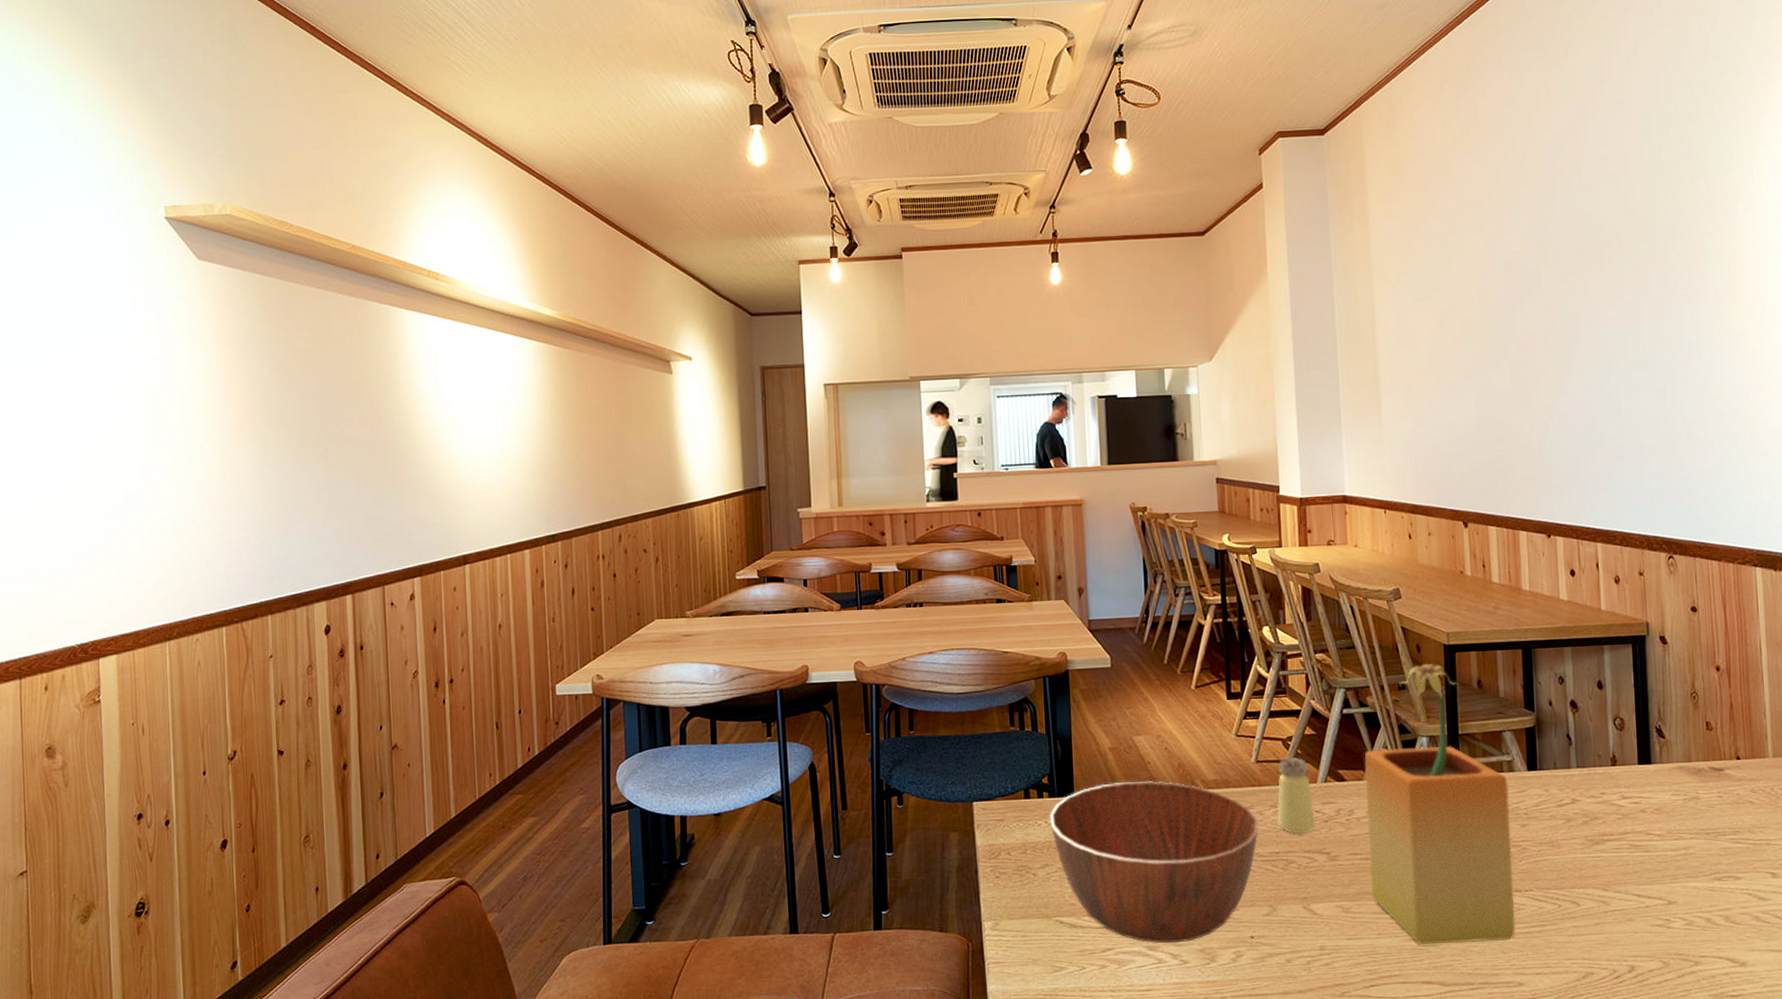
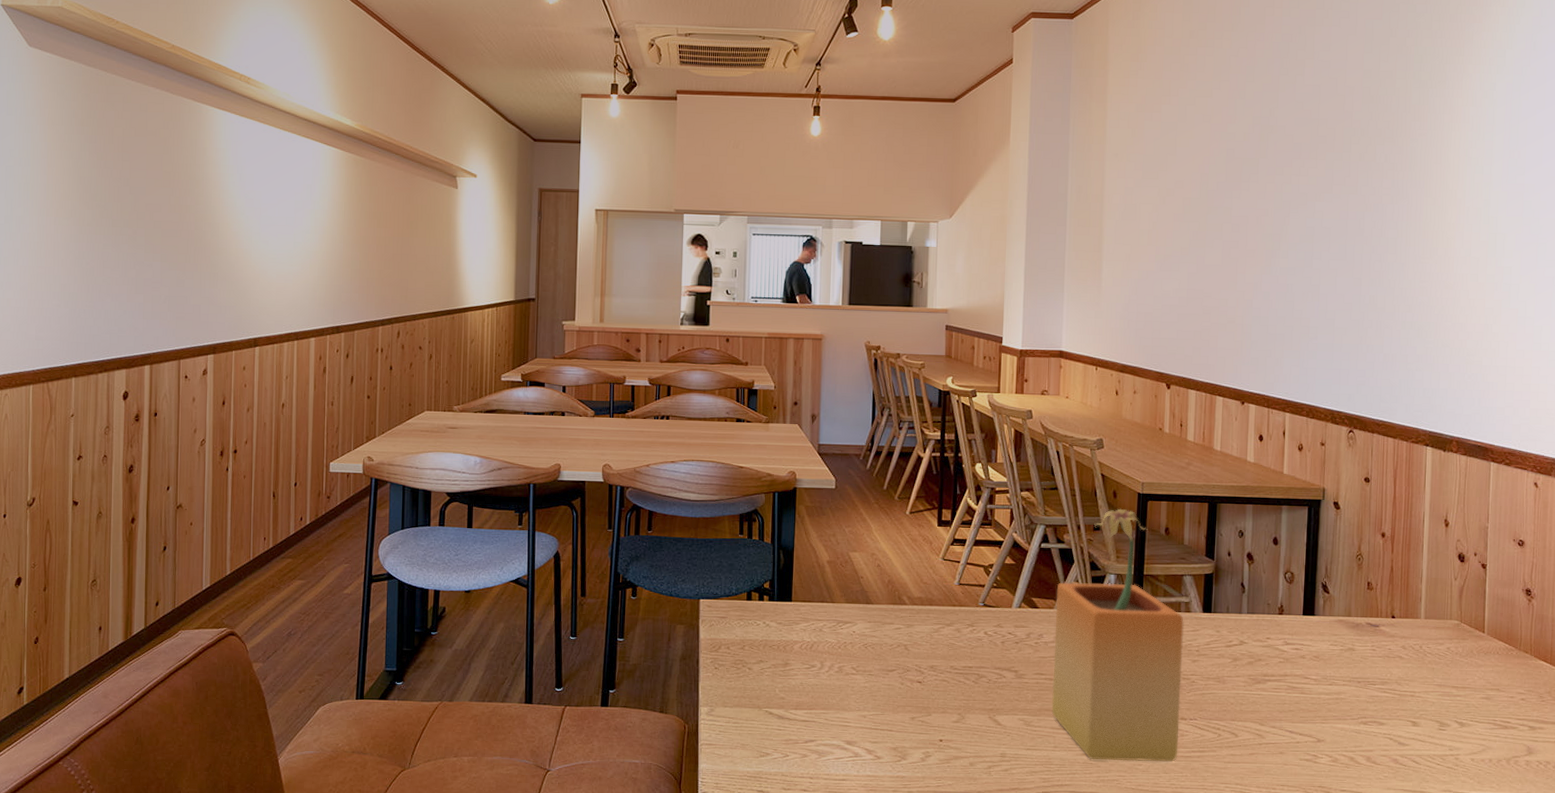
bowl: present [1049,780,1259,944] -> none [768,592,956,740]
saltshaker: present [1277,756,1316,834] -> none [973,582,1008,653]

